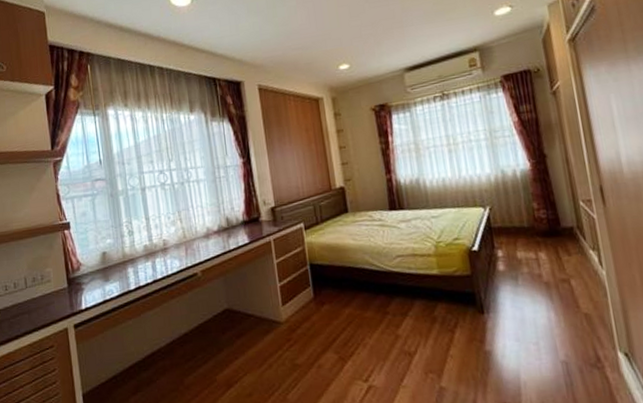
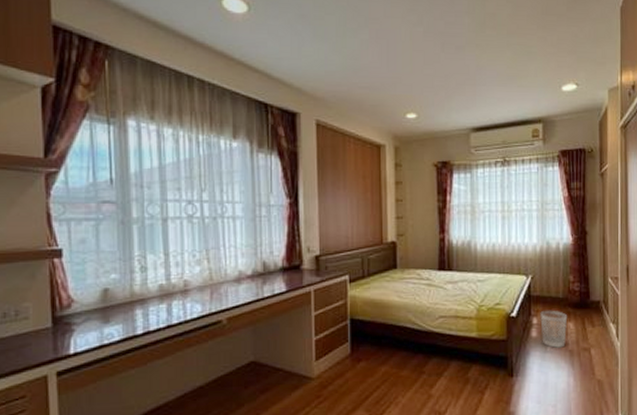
wastebasket: none [504,240,539,281] -> present [540,310,568,348]

